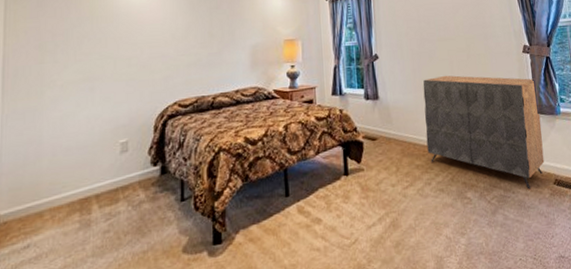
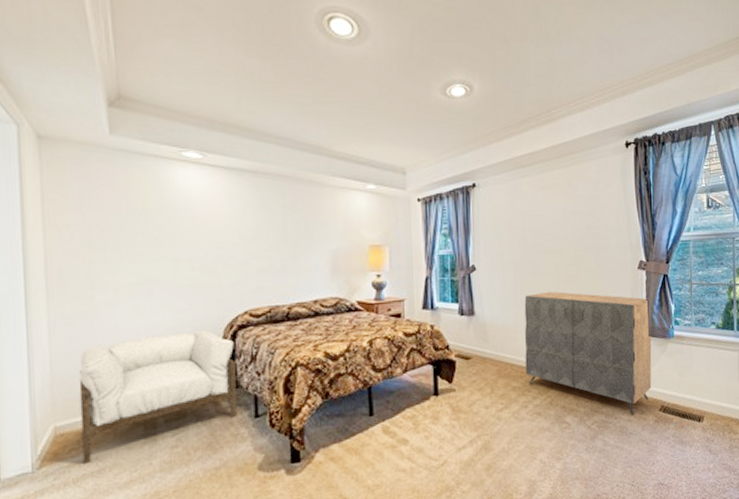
armchair: none [22,121,165,252] -> present [78,331,237,465]

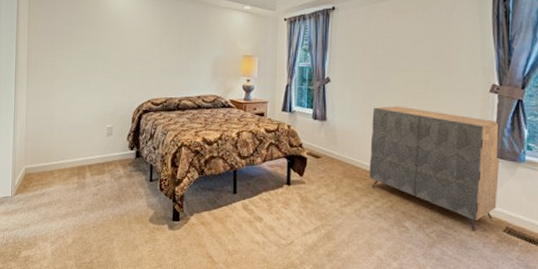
armchair: present [78,331,237,465] -> none [40,111,139,197]

